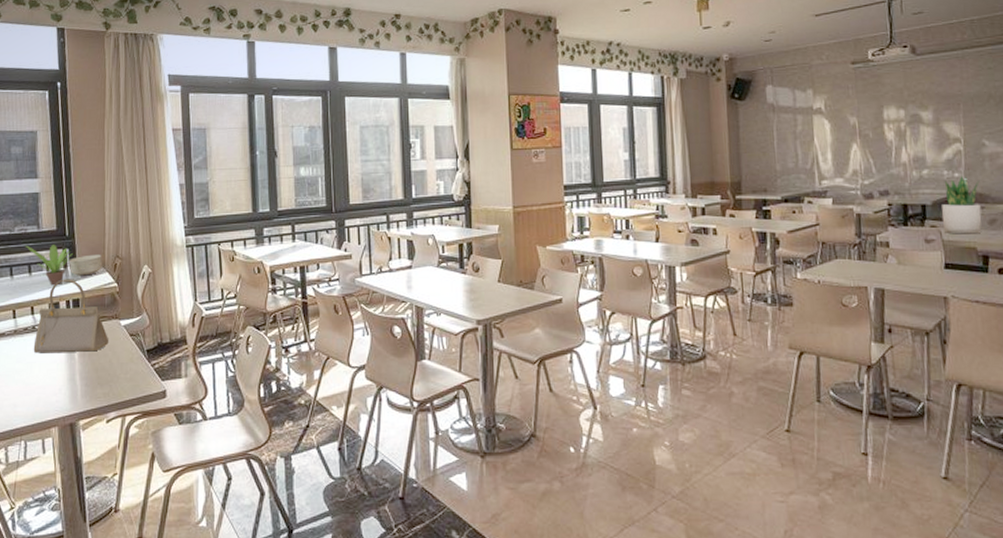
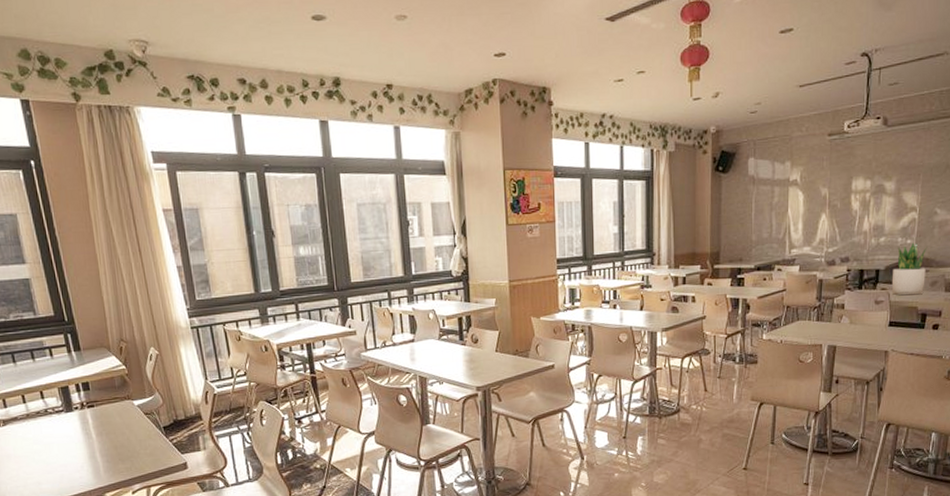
potted plant: present [25,244,74,286] -> none [23,330,76,371]
handbag: present [33,279,109,354] -> none [48,363,125,435]
bowl: present [68,254,103,276] -> none [72,338,108,360]

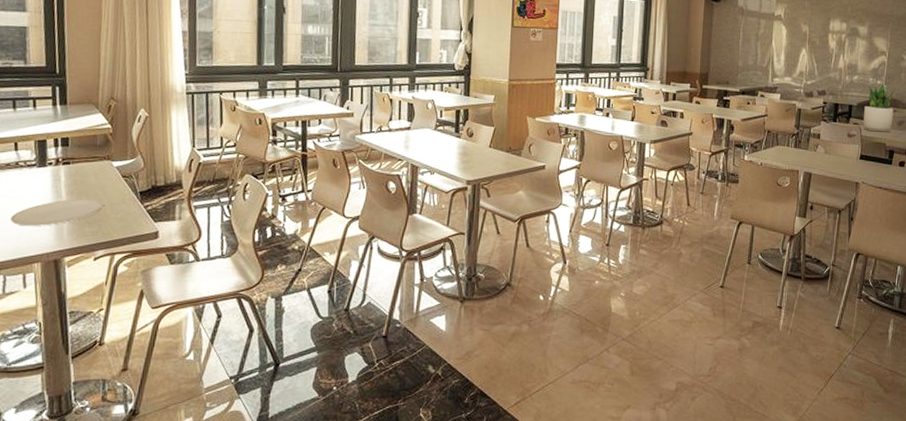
plate: none [50,438,133,468] -> present [10,199,104,227]

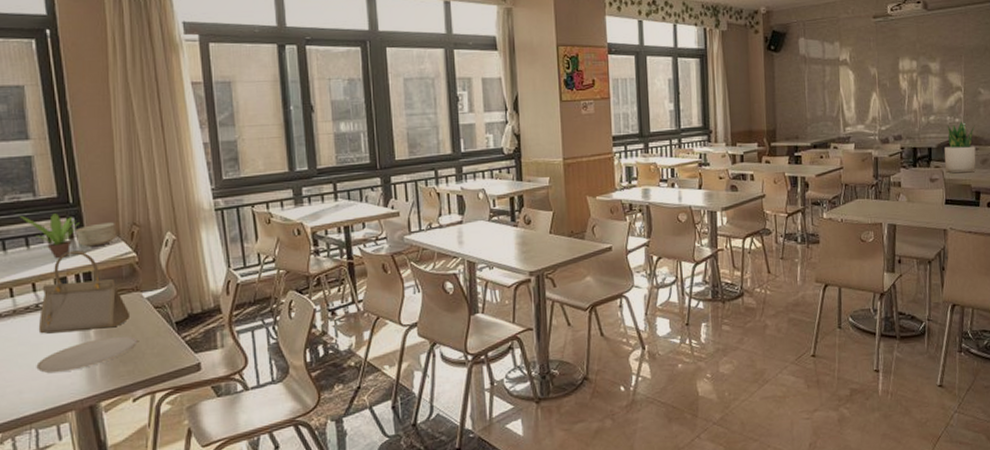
potted plant: none [9,80,64,123] -> present [19,213,81,259]
handbag: none [16,117,100,191] -> present [38,250,131,334]
bowl: none [58,94,96,115] -> present [75,222,117,247]

